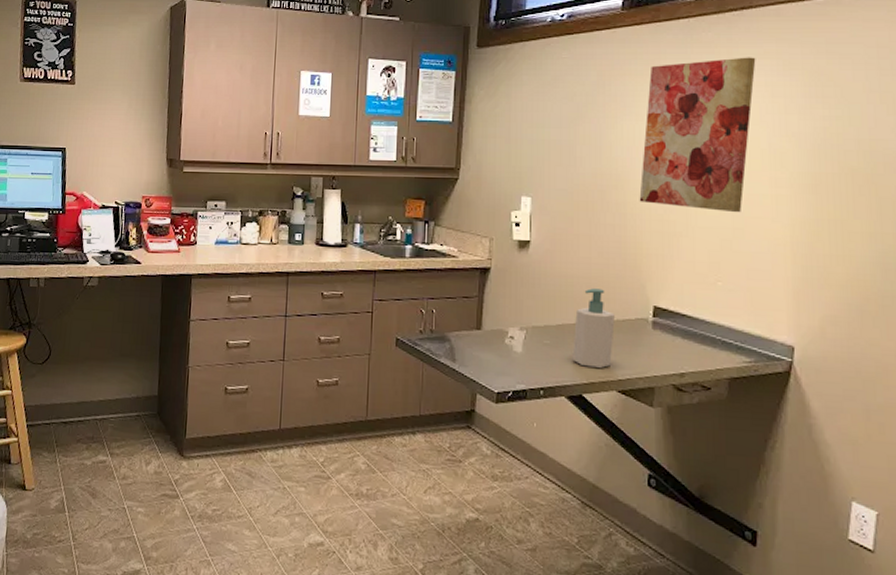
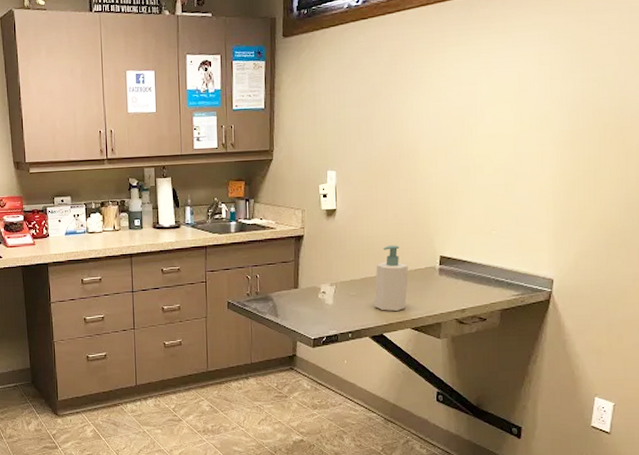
wall art: present [639,57,756,213] -> none [427,29,526,171]

